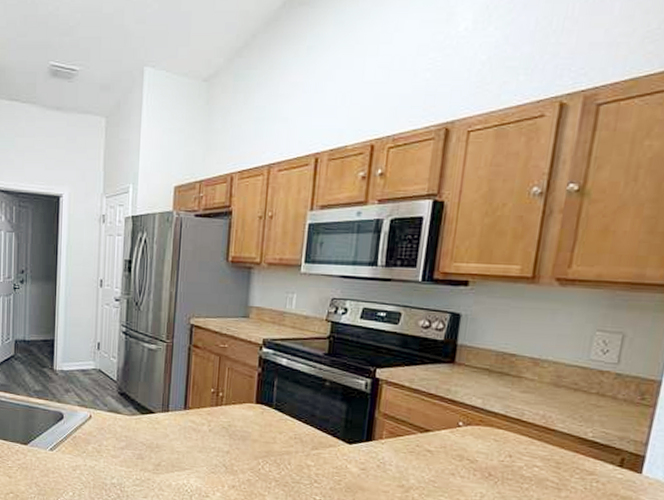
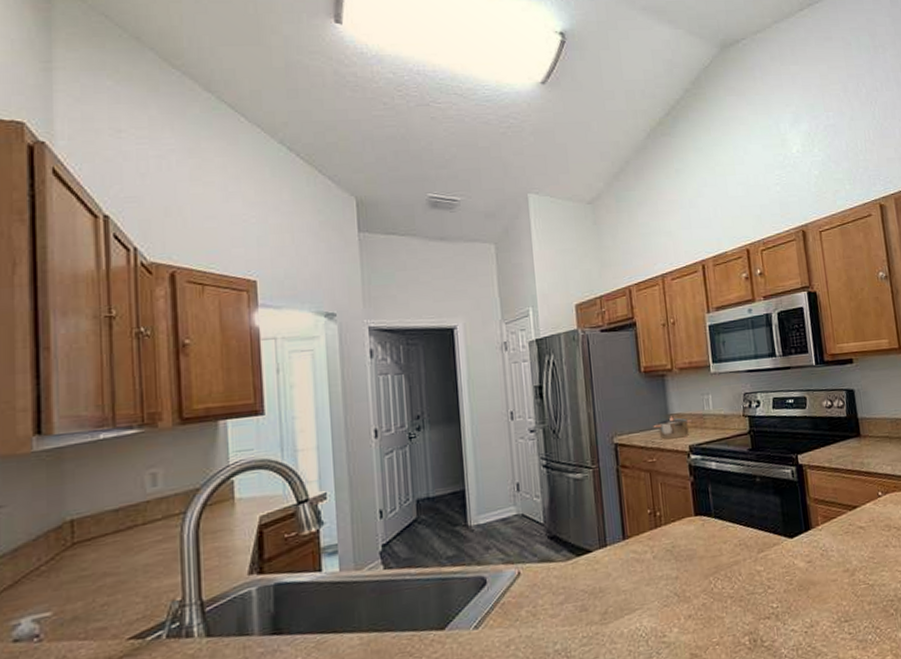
cooking pot: none [230,307,272,331] -> present [653,415,693,440]

